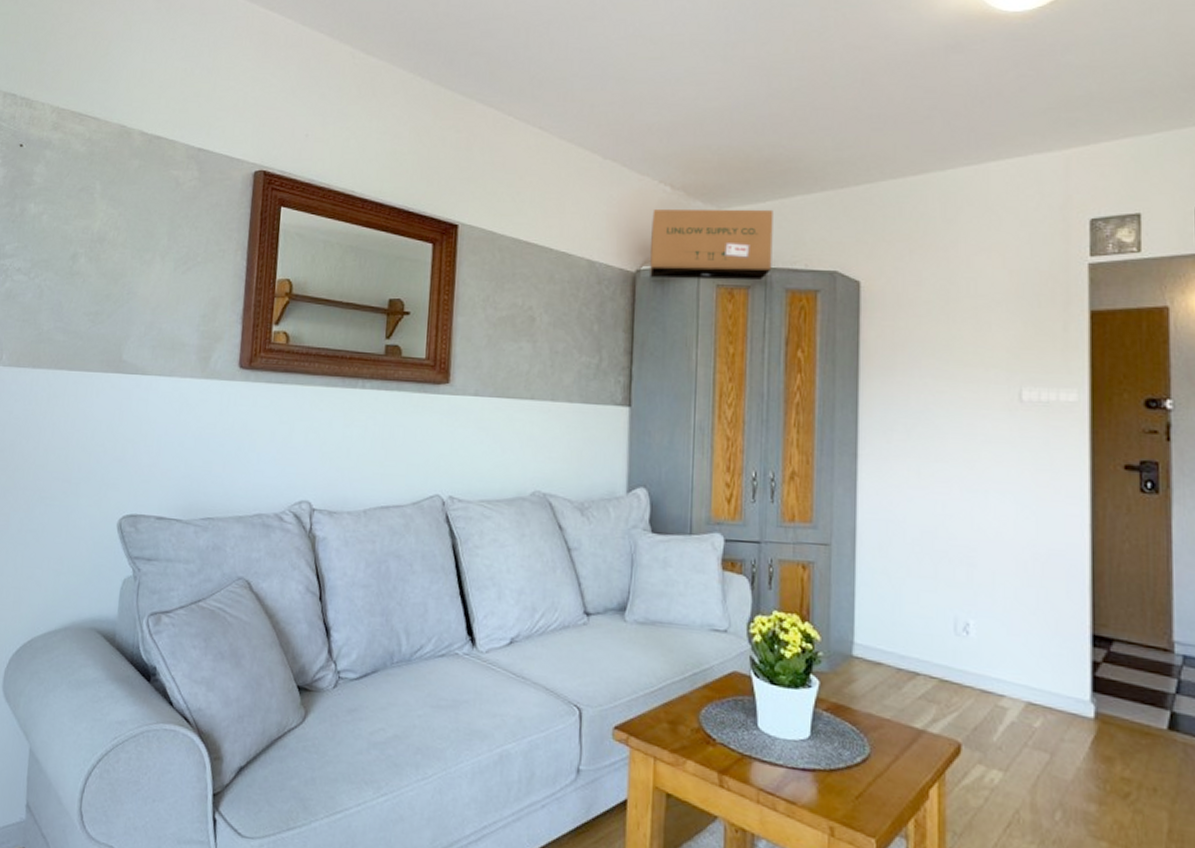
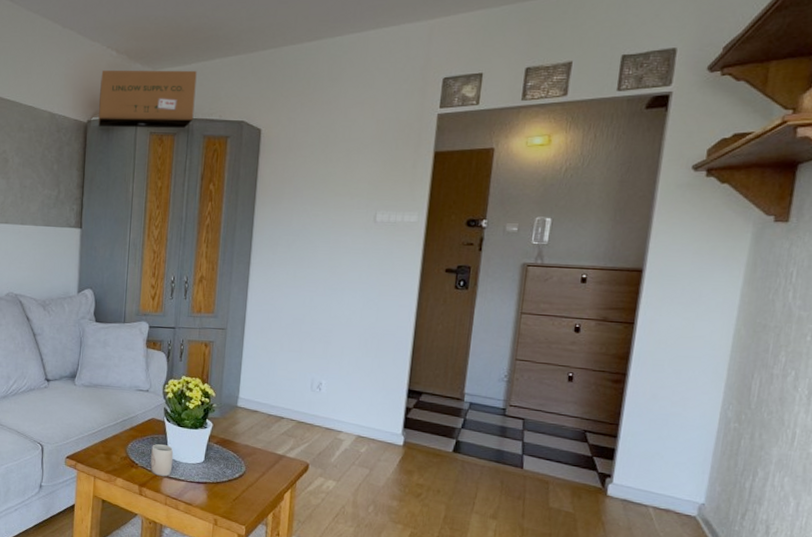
mug: none [733,710,766,760] -> present [150,444,174,477]

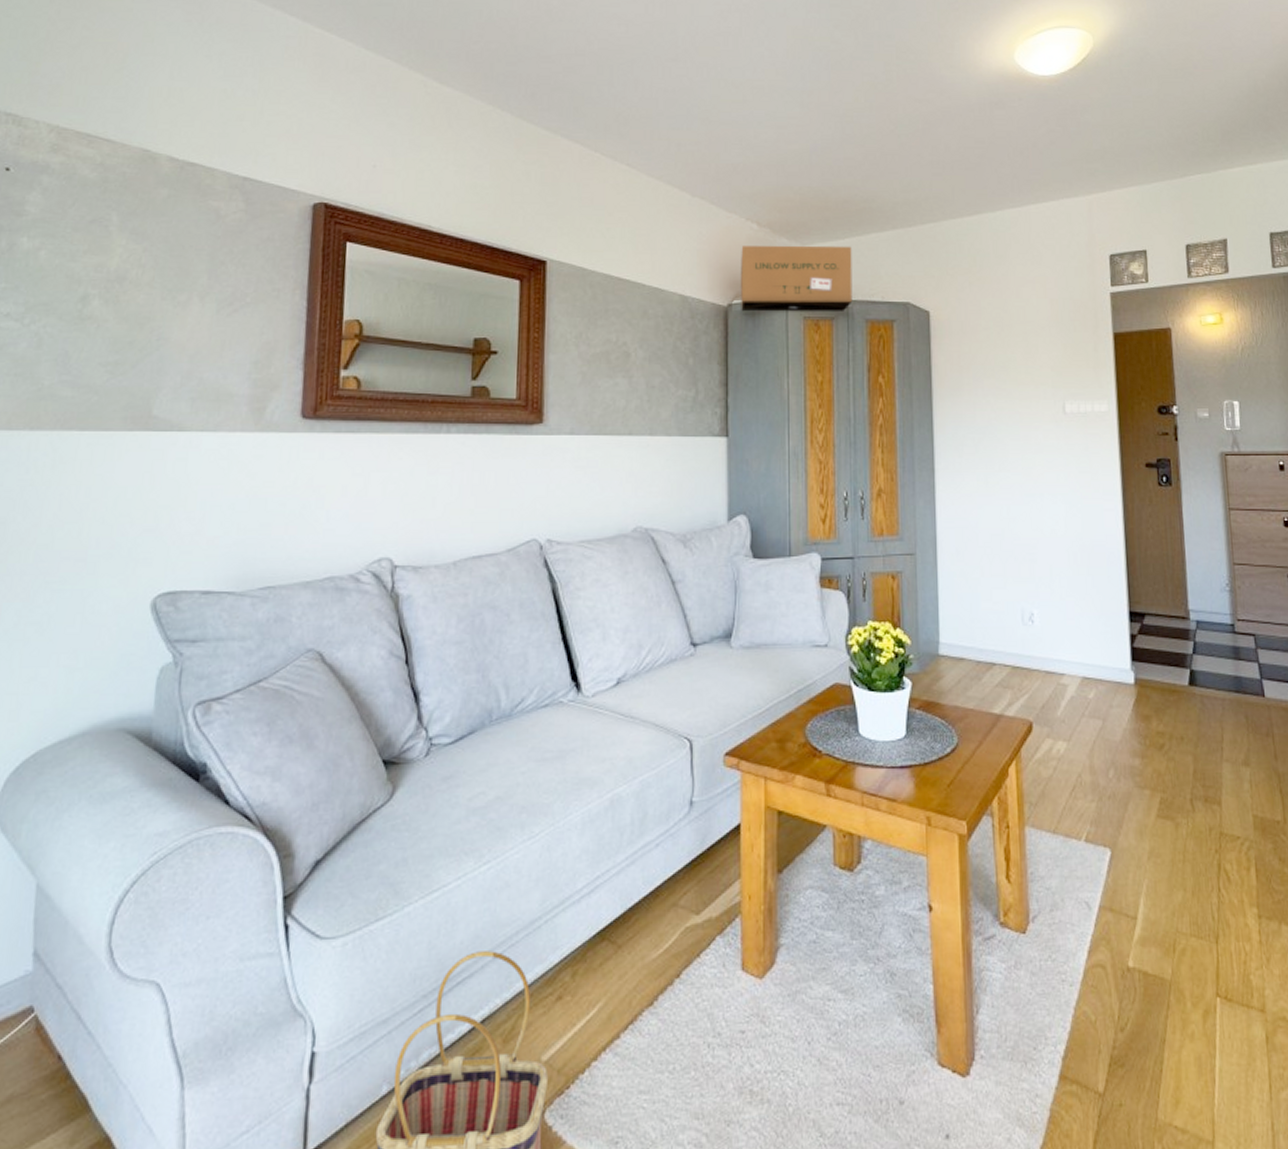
mug: present [150,444,174,477] -> none [838,719,867,765]

